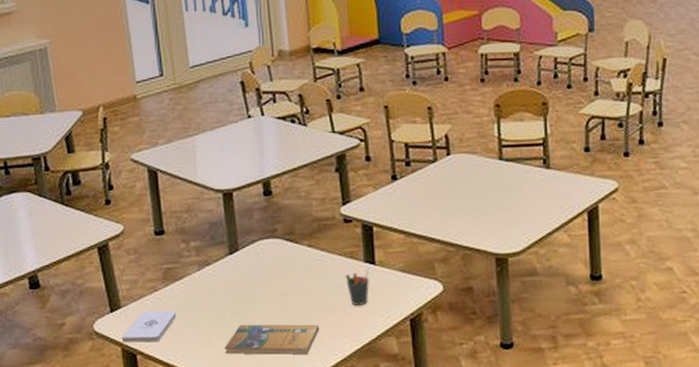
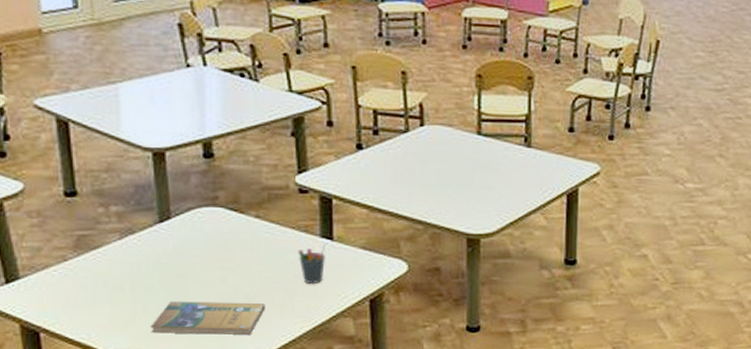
notepad: present [121,310,176,343] -> none [19,283,91,319]

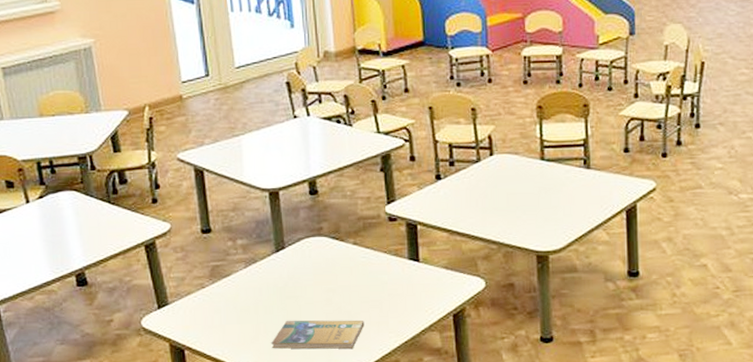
pen holder: present [298,242,327,285] -> none [390,264,414,302]

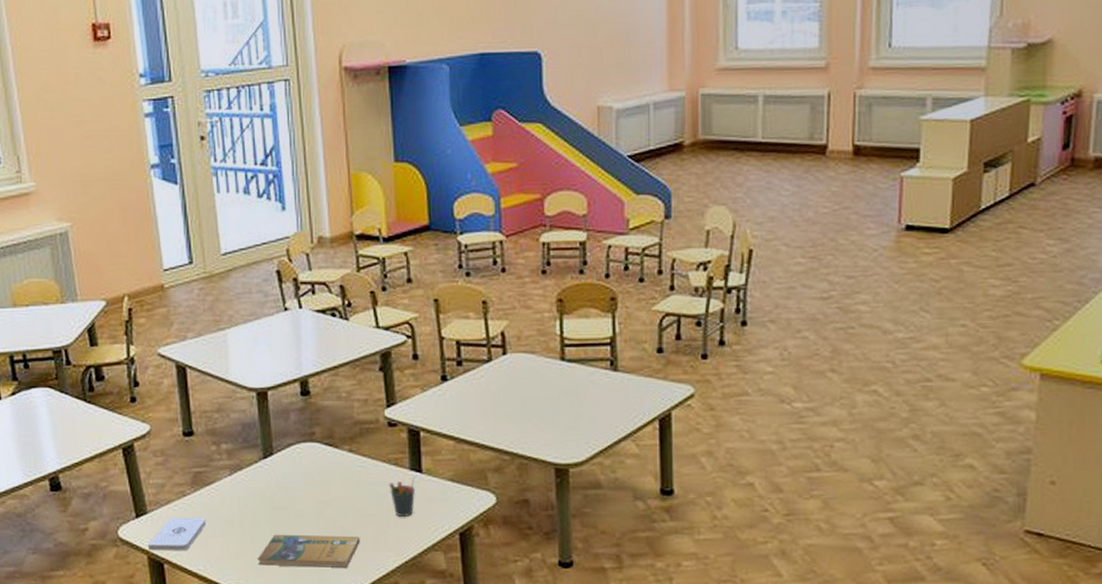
notepad: none [169,306,224,339] -> present [147,517,206,551]
pen holder: none [390,264,414,302] -> present [389,475,416,518]

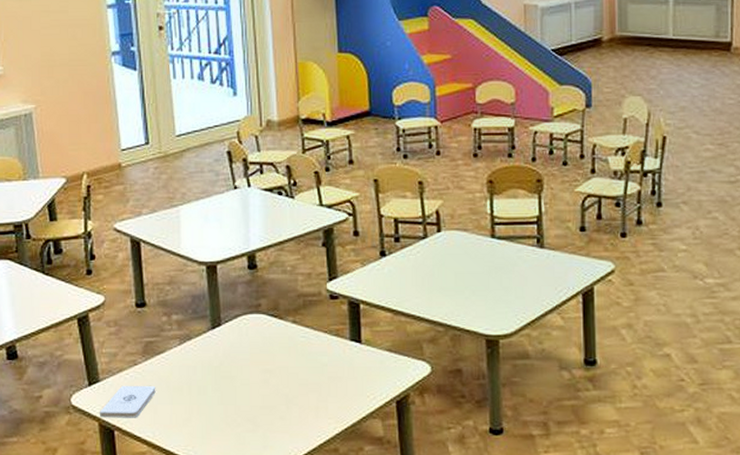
booklet: present [257,534,360,568] -> none [204,402,302,434]
pen holder: present [389,475,416,518] -> none [330,345,356,386]

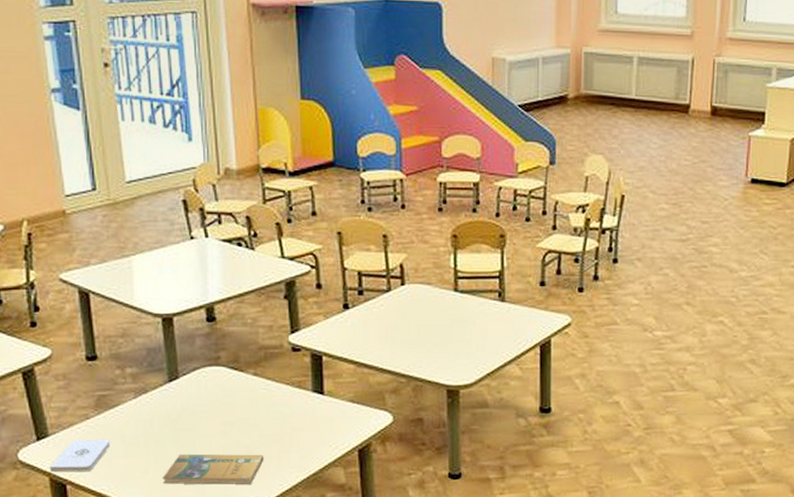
booklet: none [204,402,302,434] -> present [162,454,264,485]

